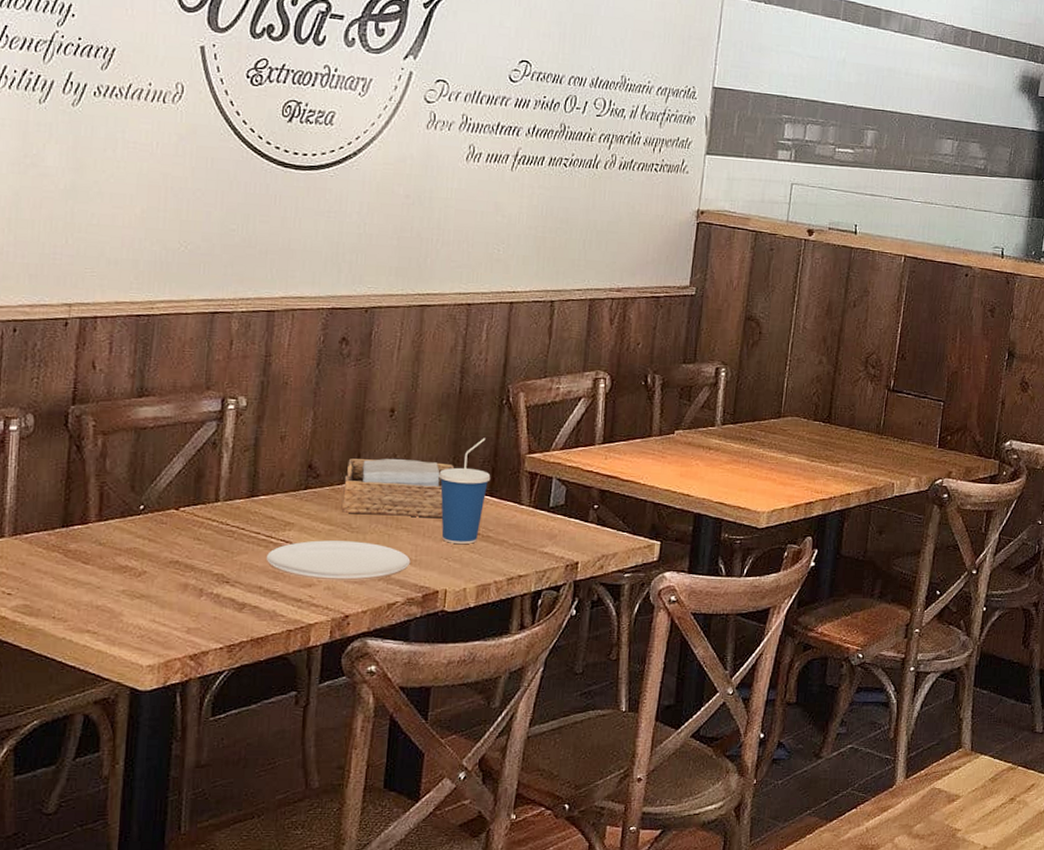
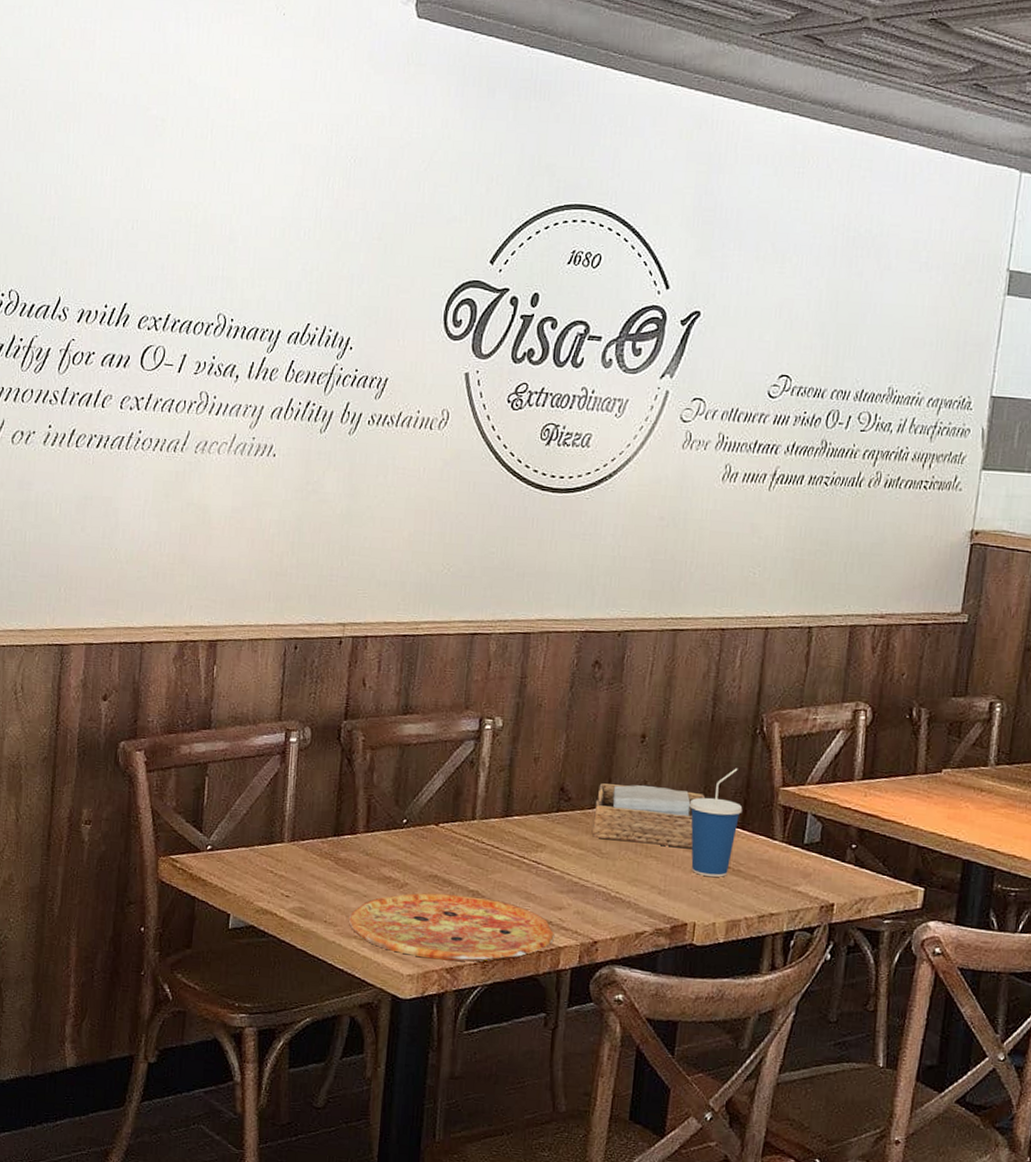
pizza: none [81,579,306,648] -> present [349,892,555,962]
plate: present [266,540,411,581] -> none [518,863,660,908]

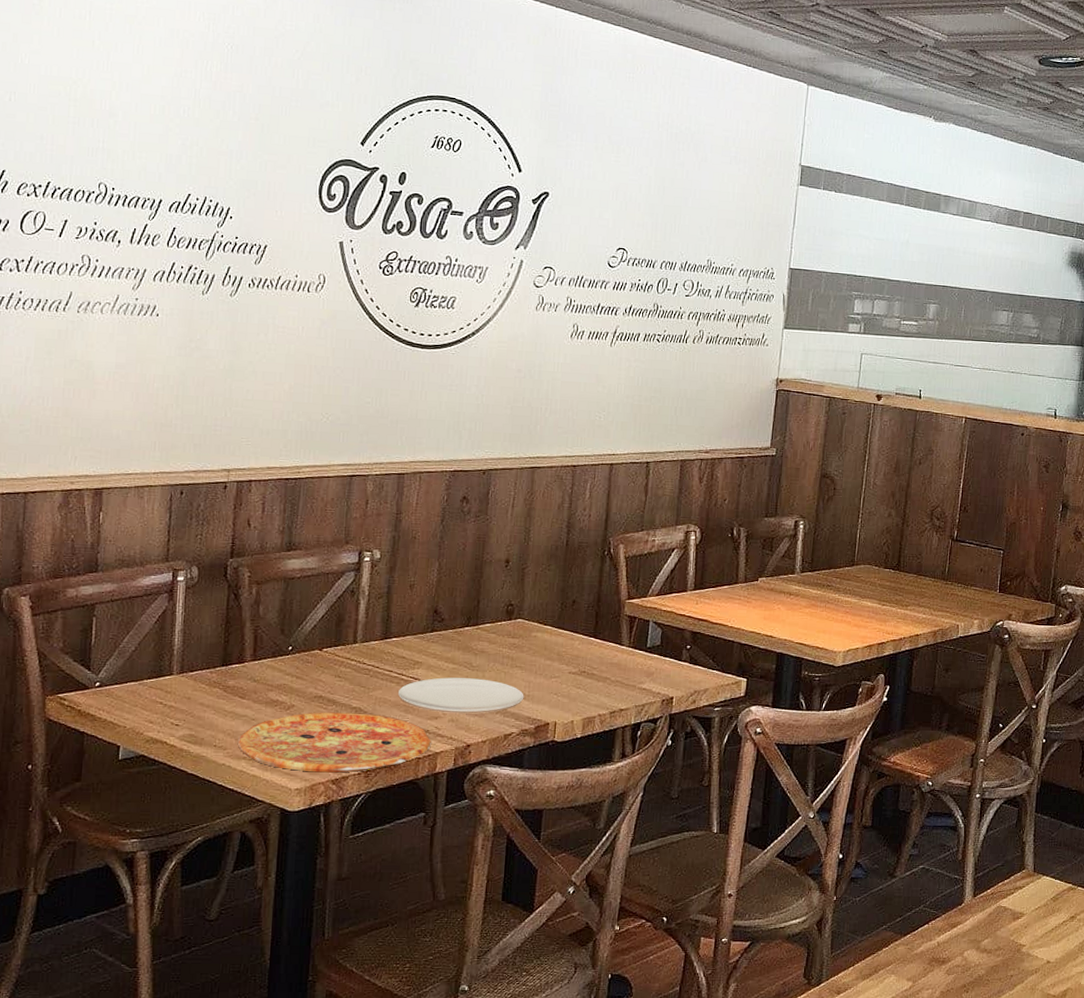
plate: none [518,863,660,908] -> present [397,677,524,714]
napkin holder: present [591,783,705,849] -> none [463,604,562,658]
cup: present [689,768,743,878] -> none [549,585,595,682]

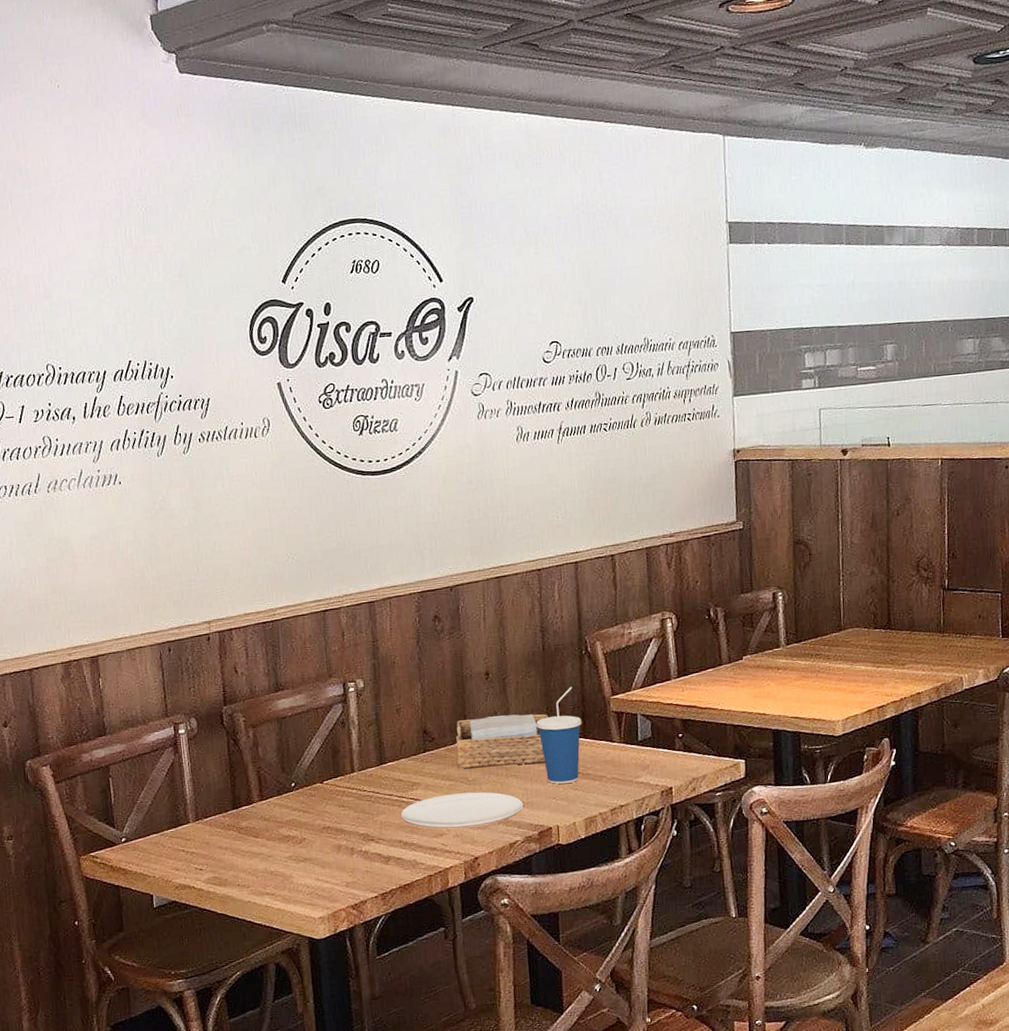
pizza: present [238,712,432,773] -> none [259,838,441,901]
napkin holder: none [463,604,562,658] -> present [455,714,548,769]
cup: none [549,585,595,682] -> present [536,686,582,785]

